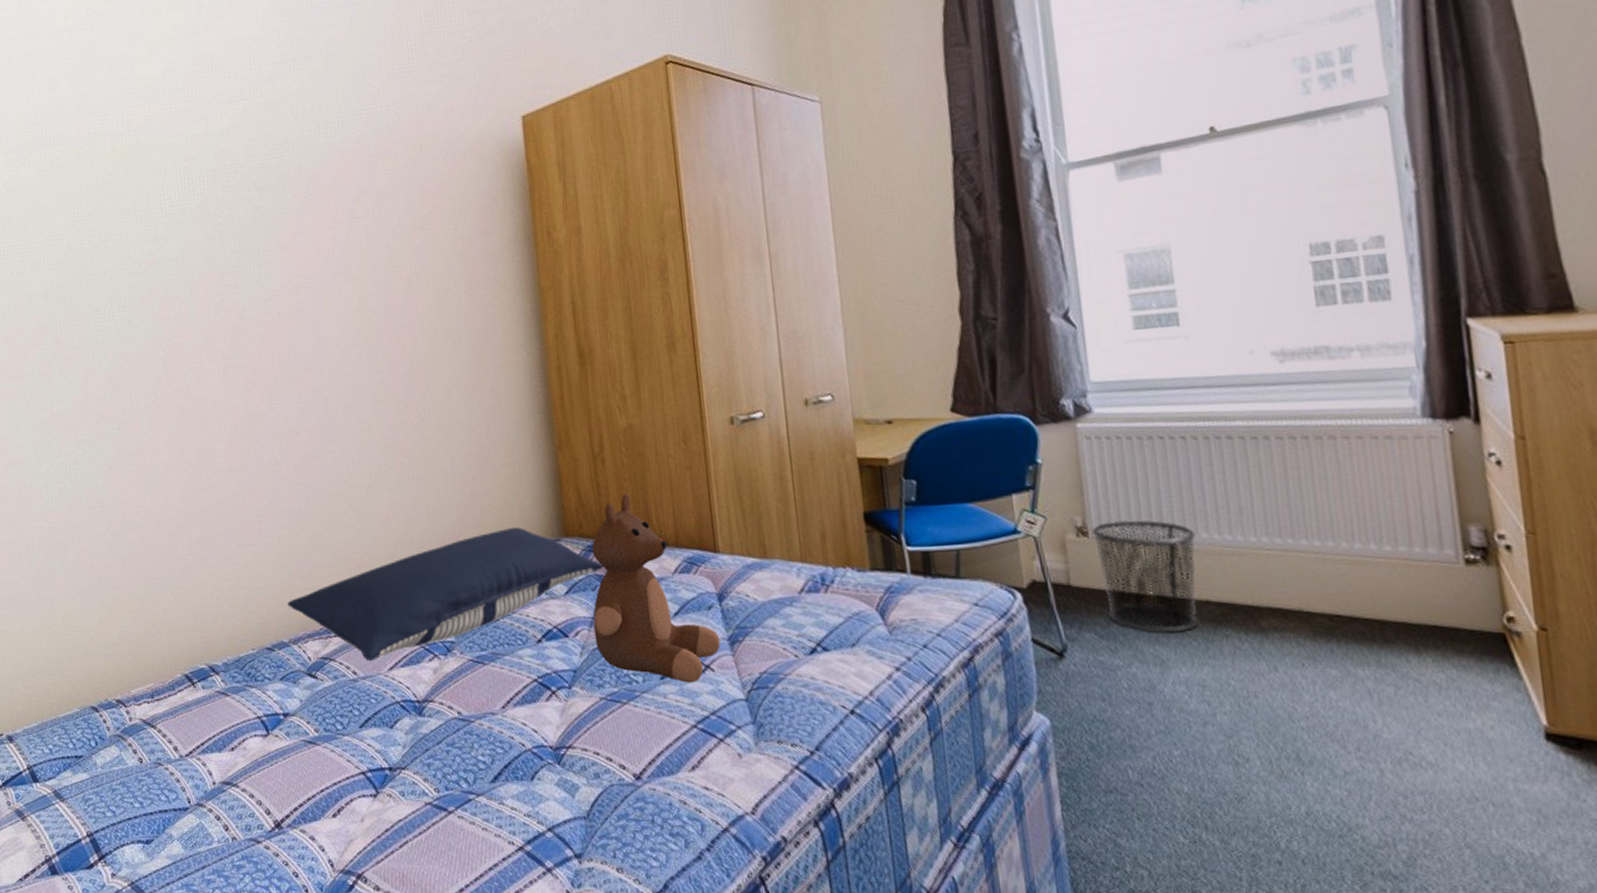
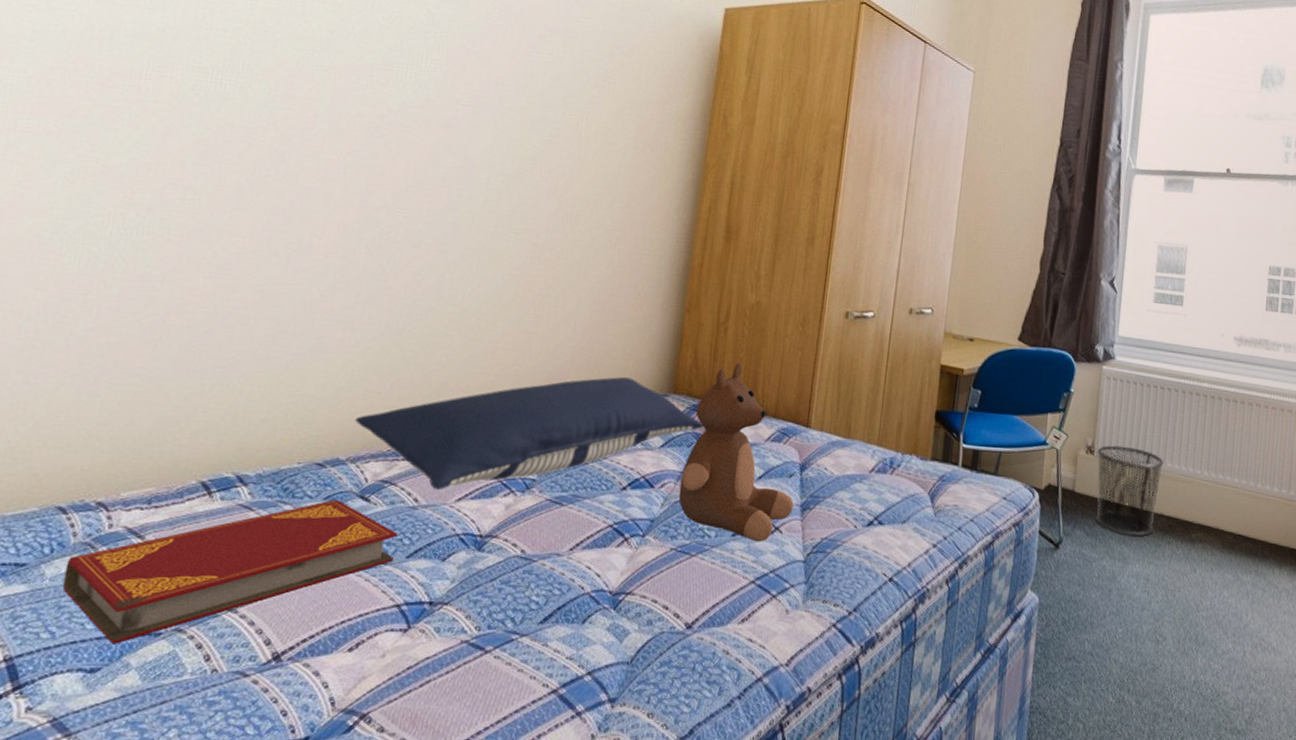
hardback book: none [108,680,350,819] -> present [62,500,399,644]

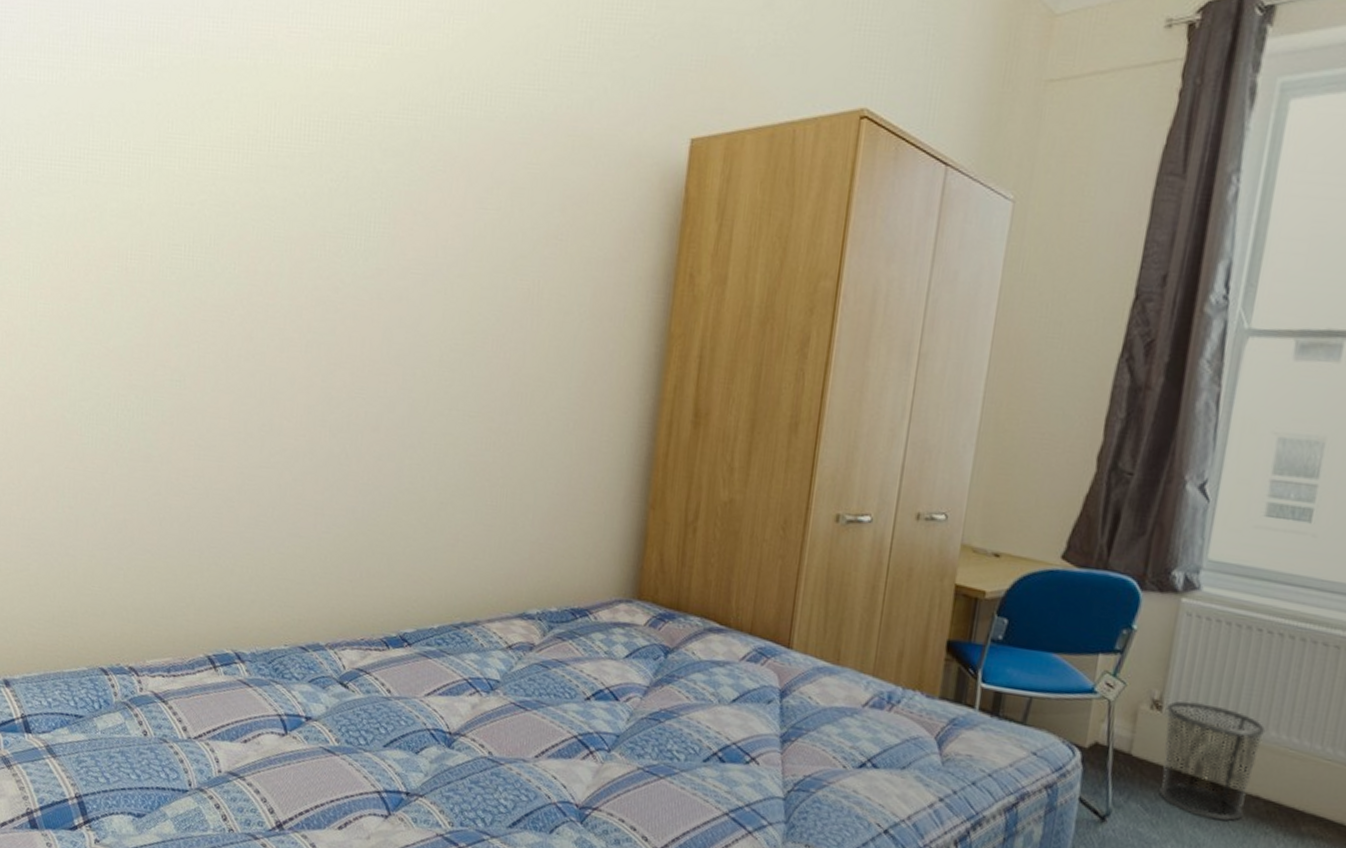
hardback book: present [62,500,399,644] -> none [111,683,375,795]
pillow: present [355,377,704,489] -> none [331,578,672,683]
teddy bear: present [678,362,794,542] -> none [645,568,773,772]

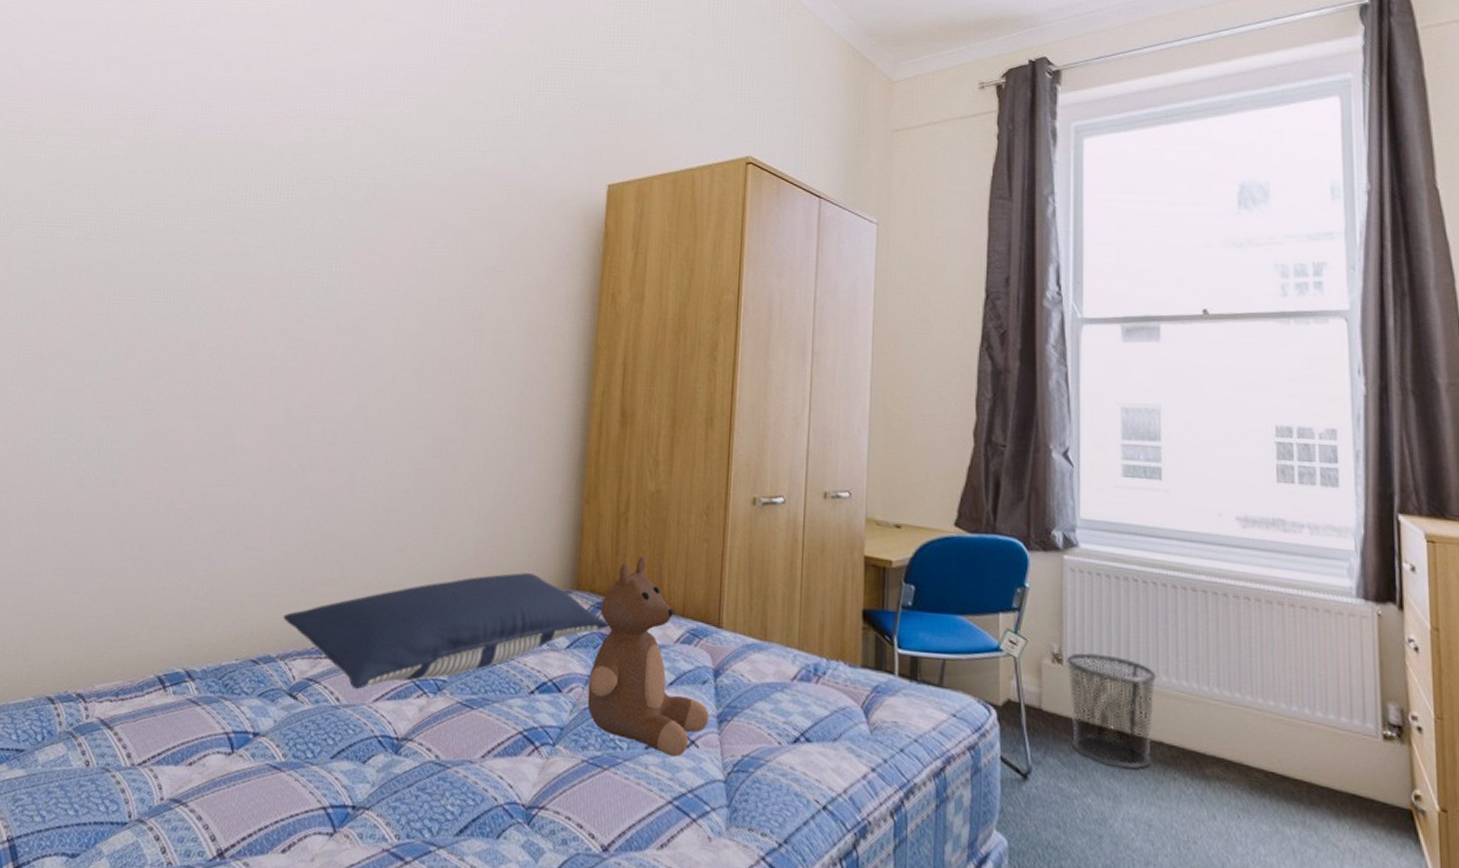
pillow: none [331,578,672,683] -> present [283,573,610,689]
teddy bear: none [645,568,773,772] -> present [587,555,709,757]

